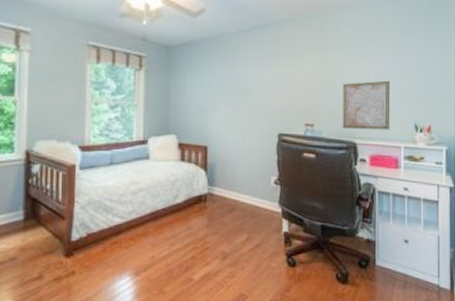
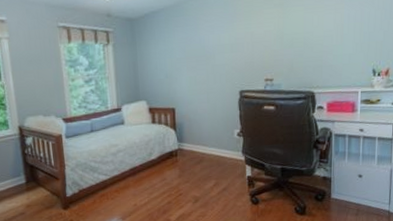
wall art: present [342,80,391,130] -> none [300,28,350,81]

